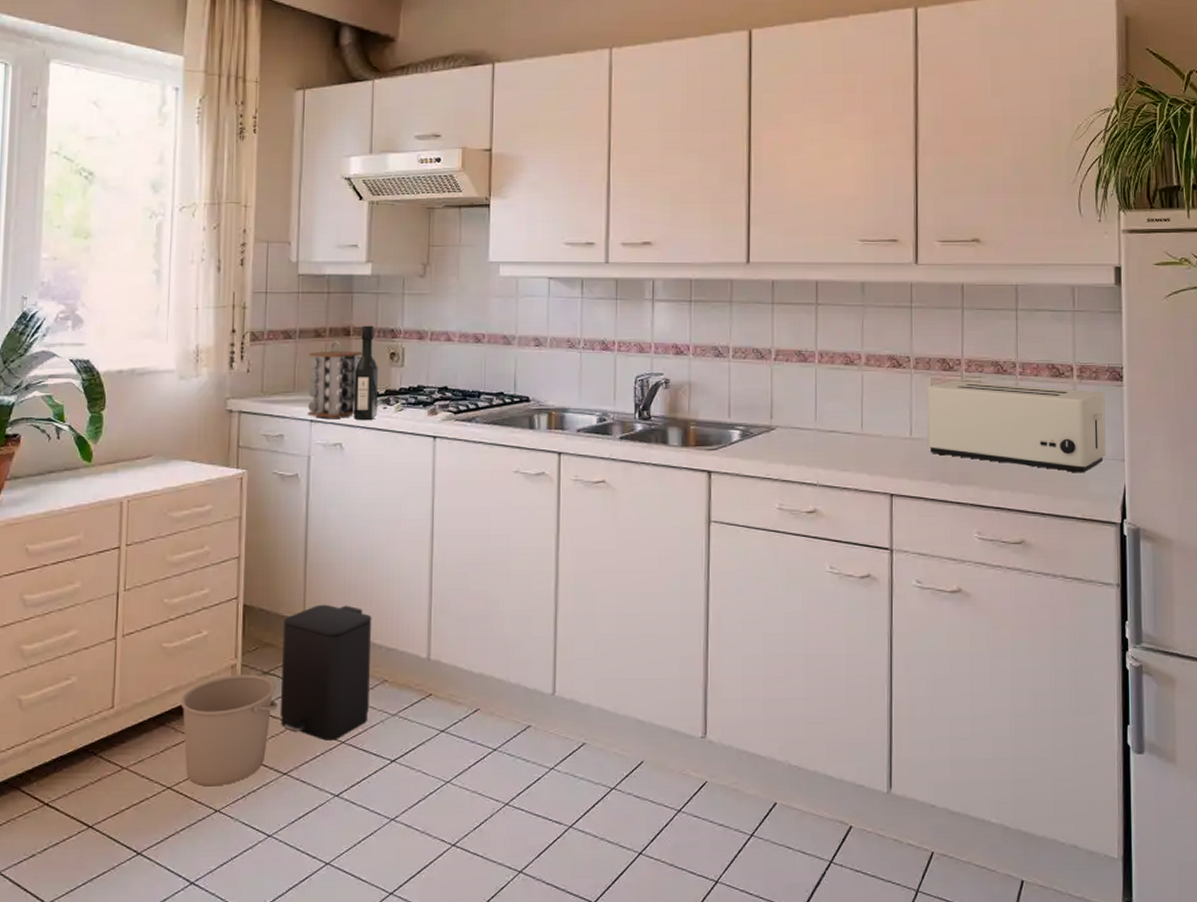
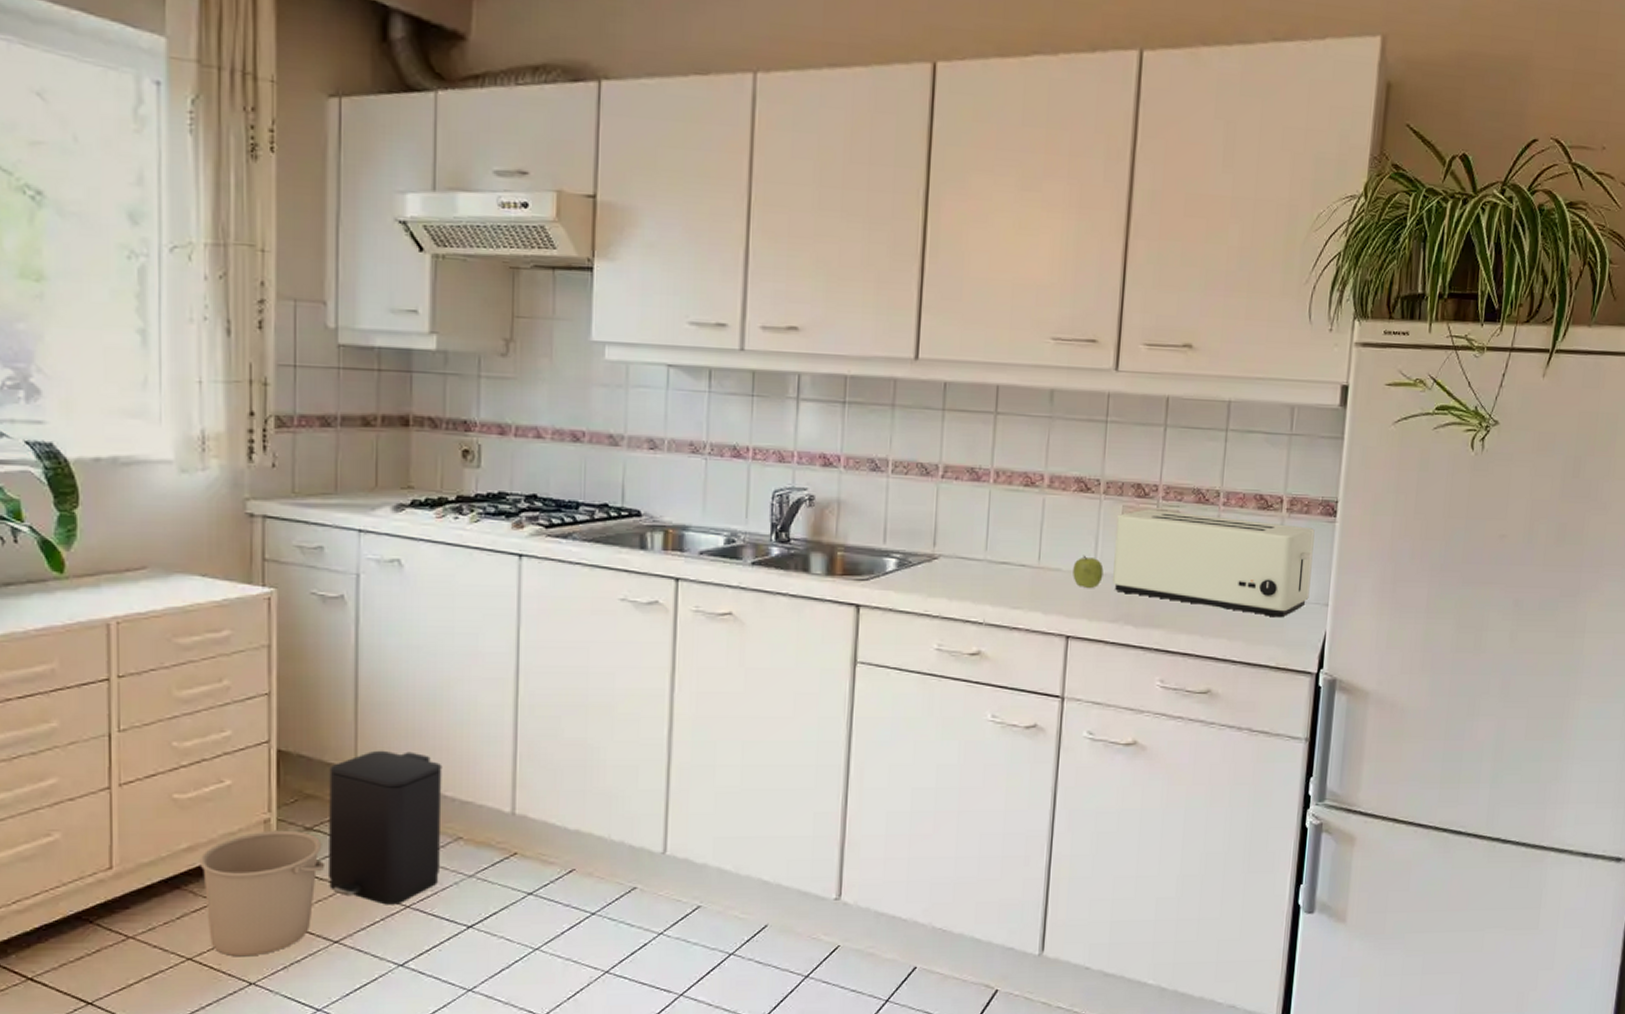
spice rack: present [307,341,362,418] -> none [354,432,426,529]
bottle: present [354,325,379,420] -> none [416,413,448,532]
fruit: none [892,422,919,452] -> present [1073,555,1104,589]

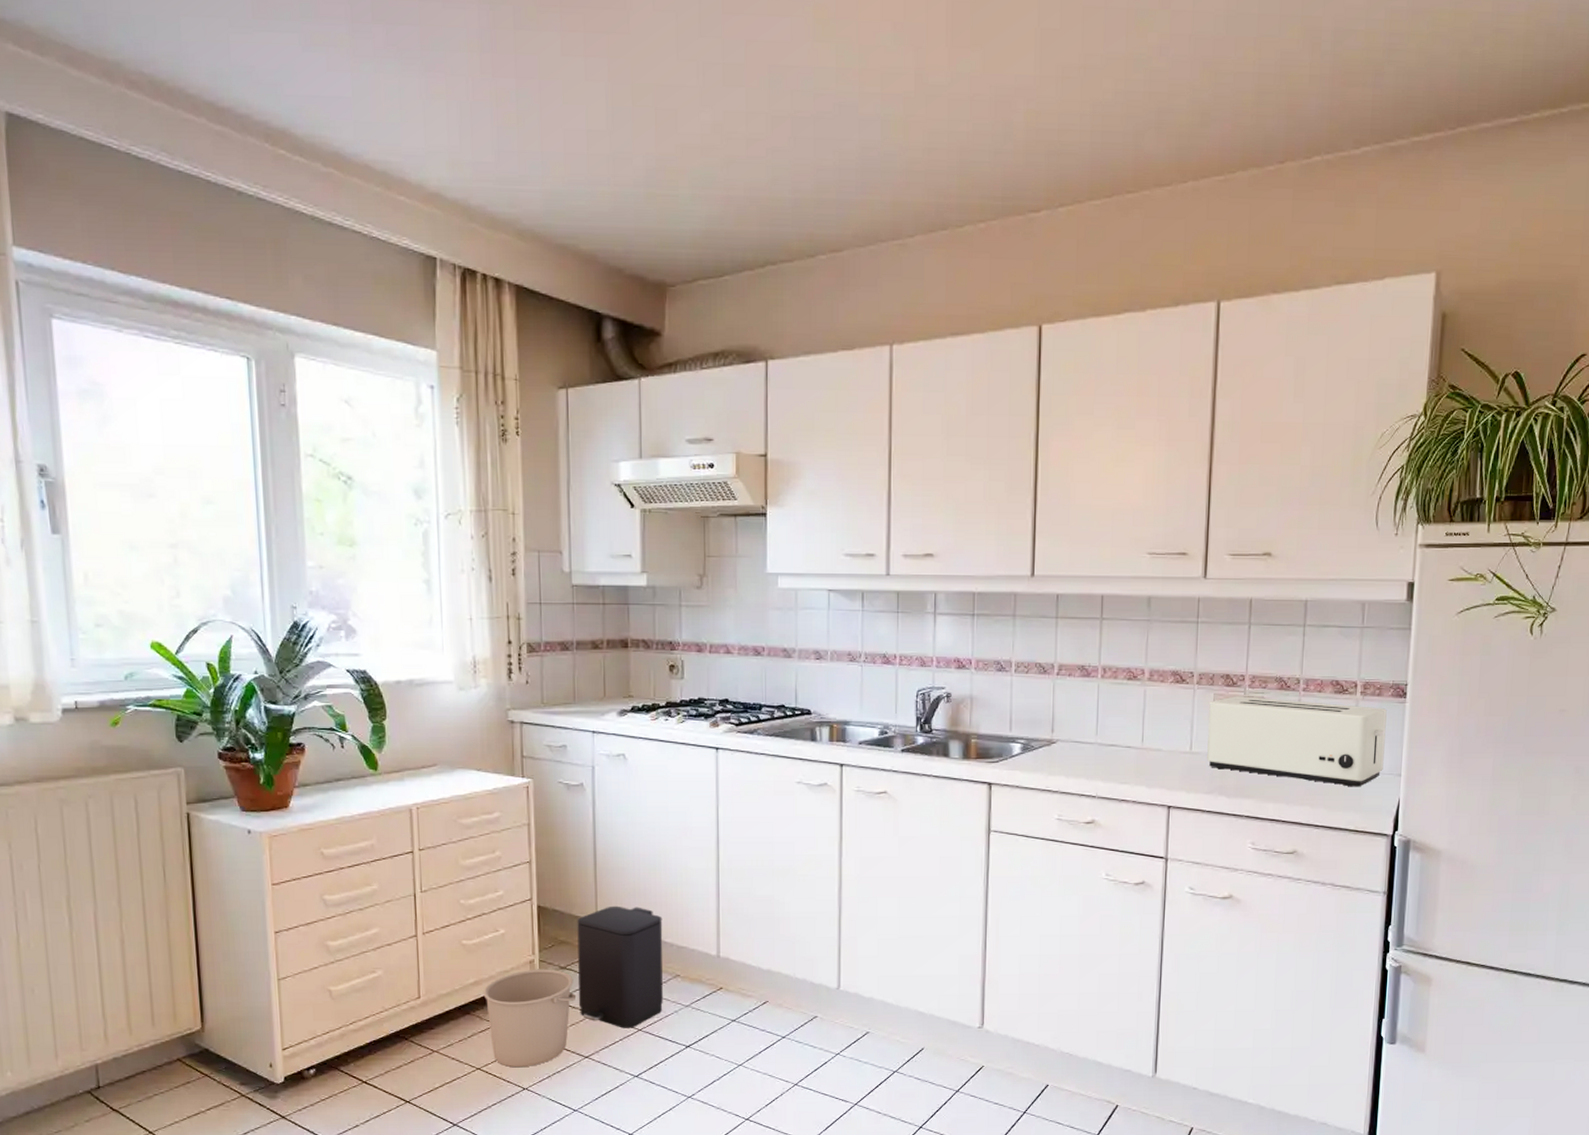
fruit: present [1073,555,1104,589] -> none [1172,737,1199,766]

